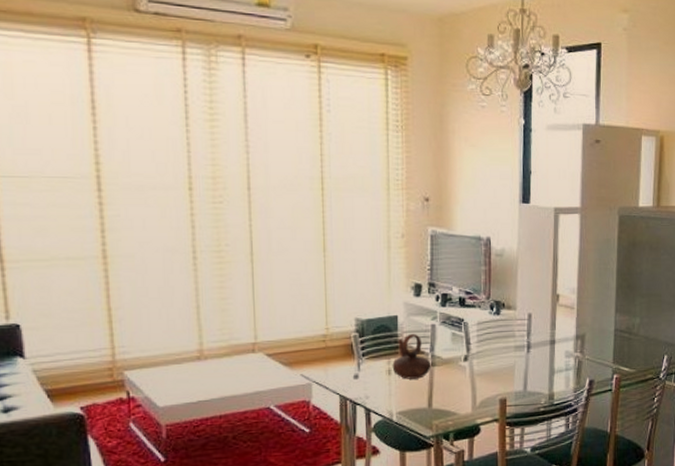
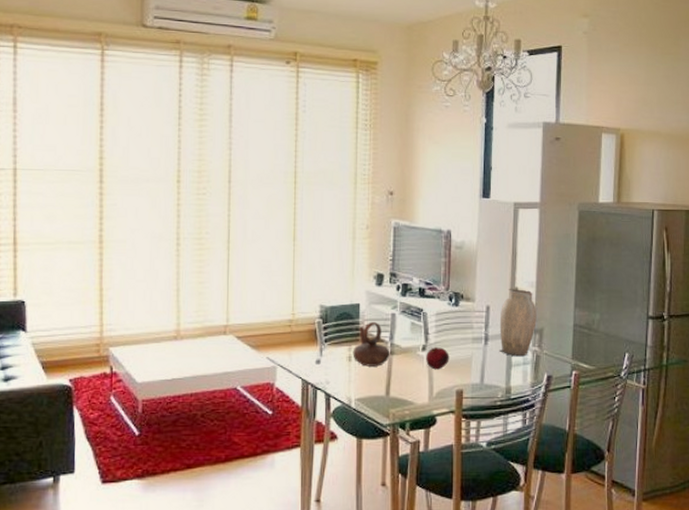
fruit: none [468,357,492,380] -> present [426,347,449,370]
vase: none [541,295,578,363] -> present [499,288,537,357]

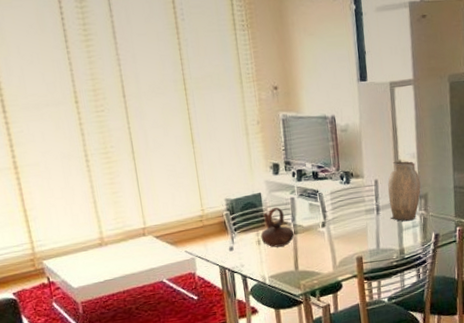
fruit: present [426,347,449,370] -> none [326,222,347,242]

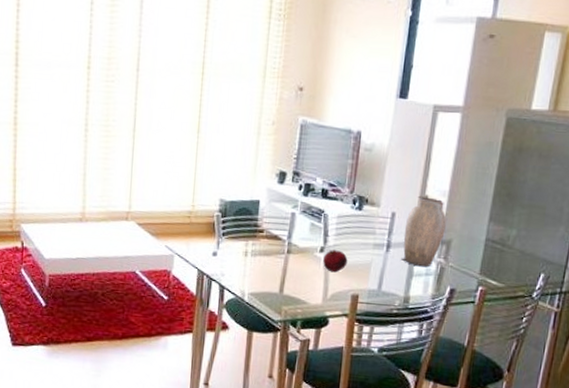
teapot: present [260,207,295,248] -> none [249,219,287,264]
fruit: none [326,222,347,242] -> present [323,250,348,273]

